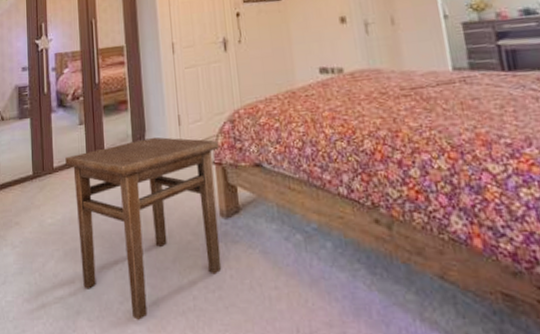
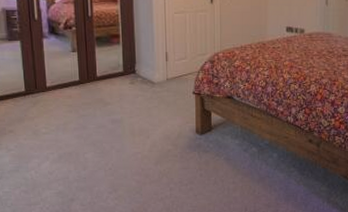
side table: present [65,136,222,321] -> none [58,68,199,205]

